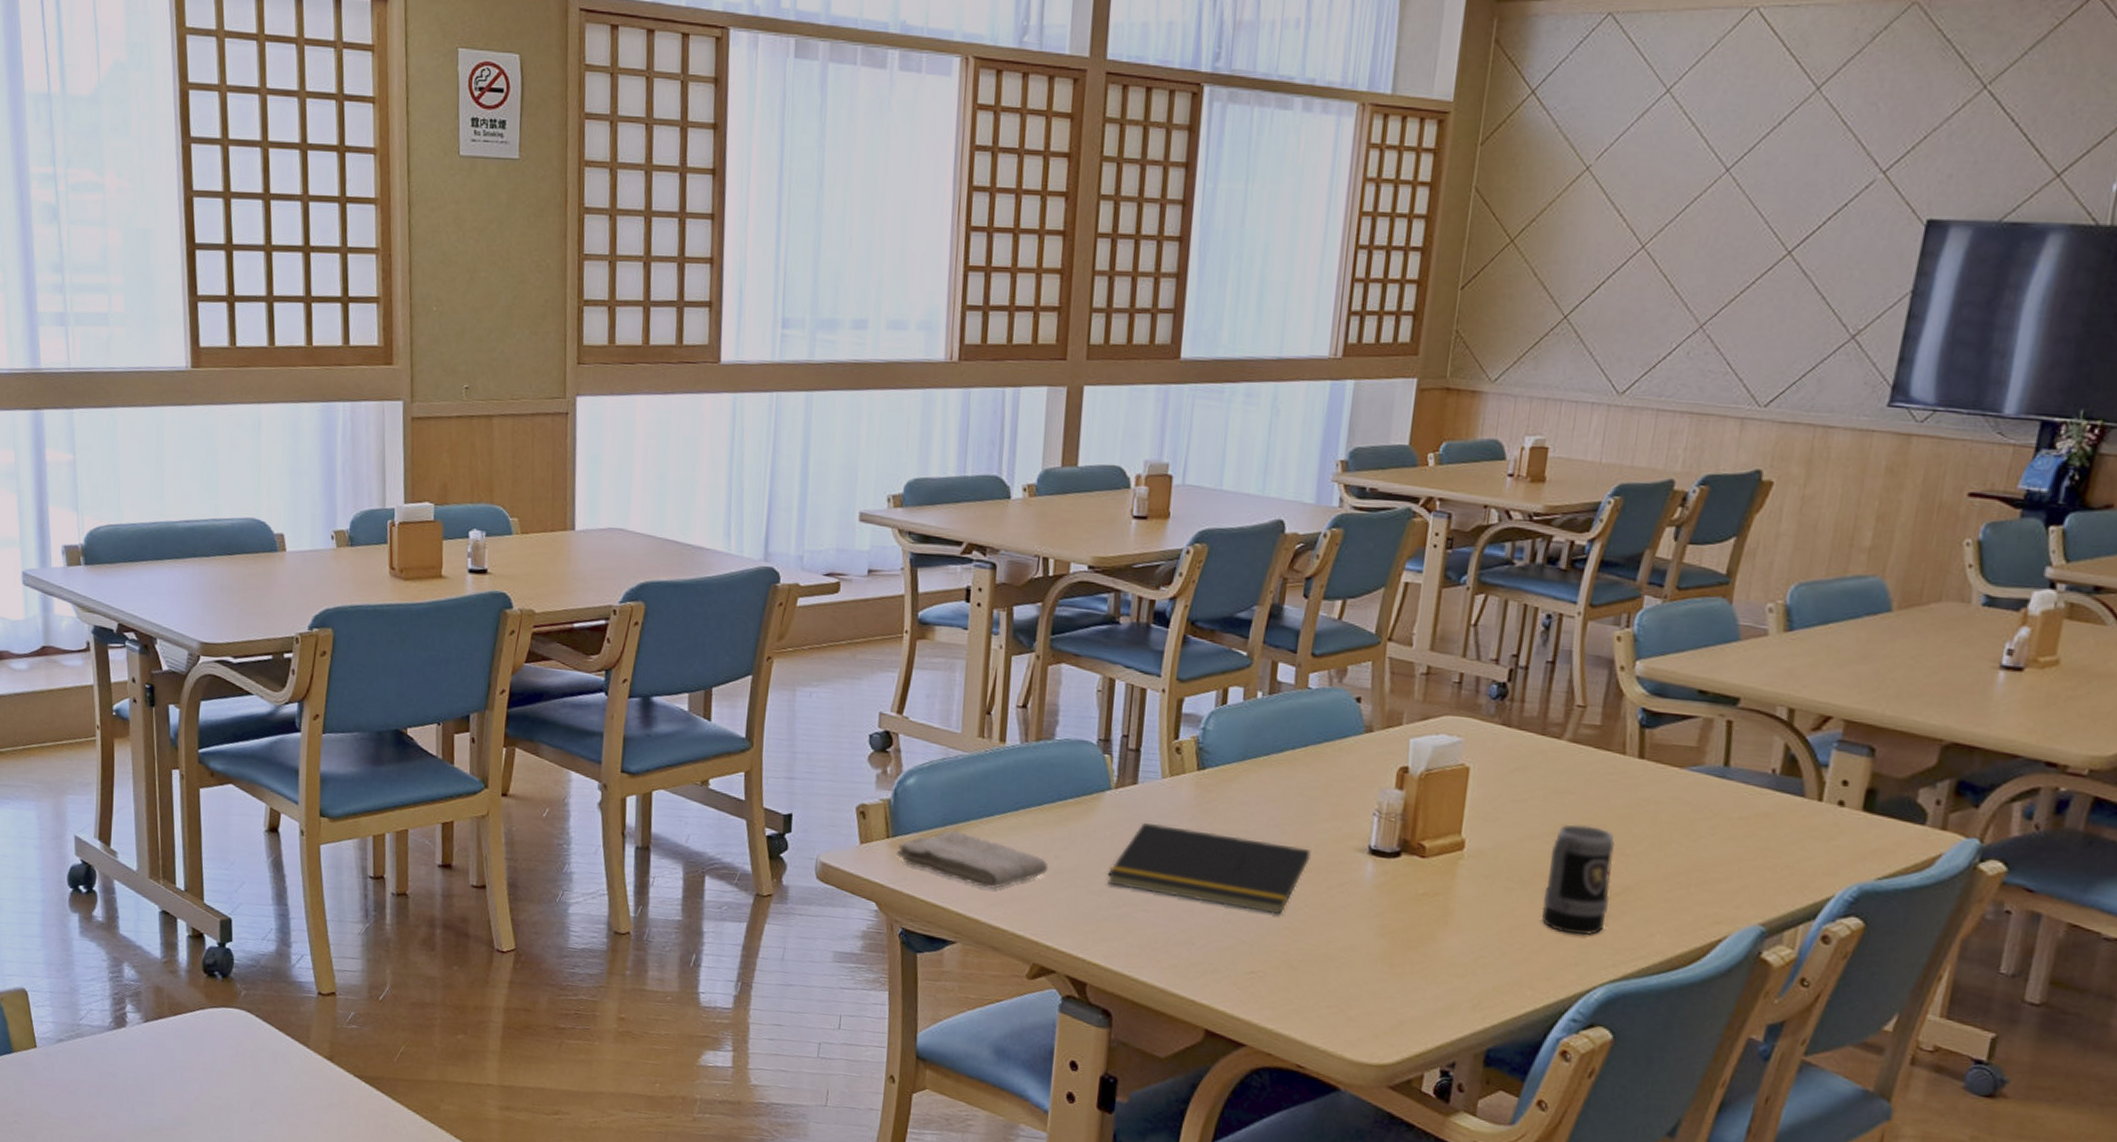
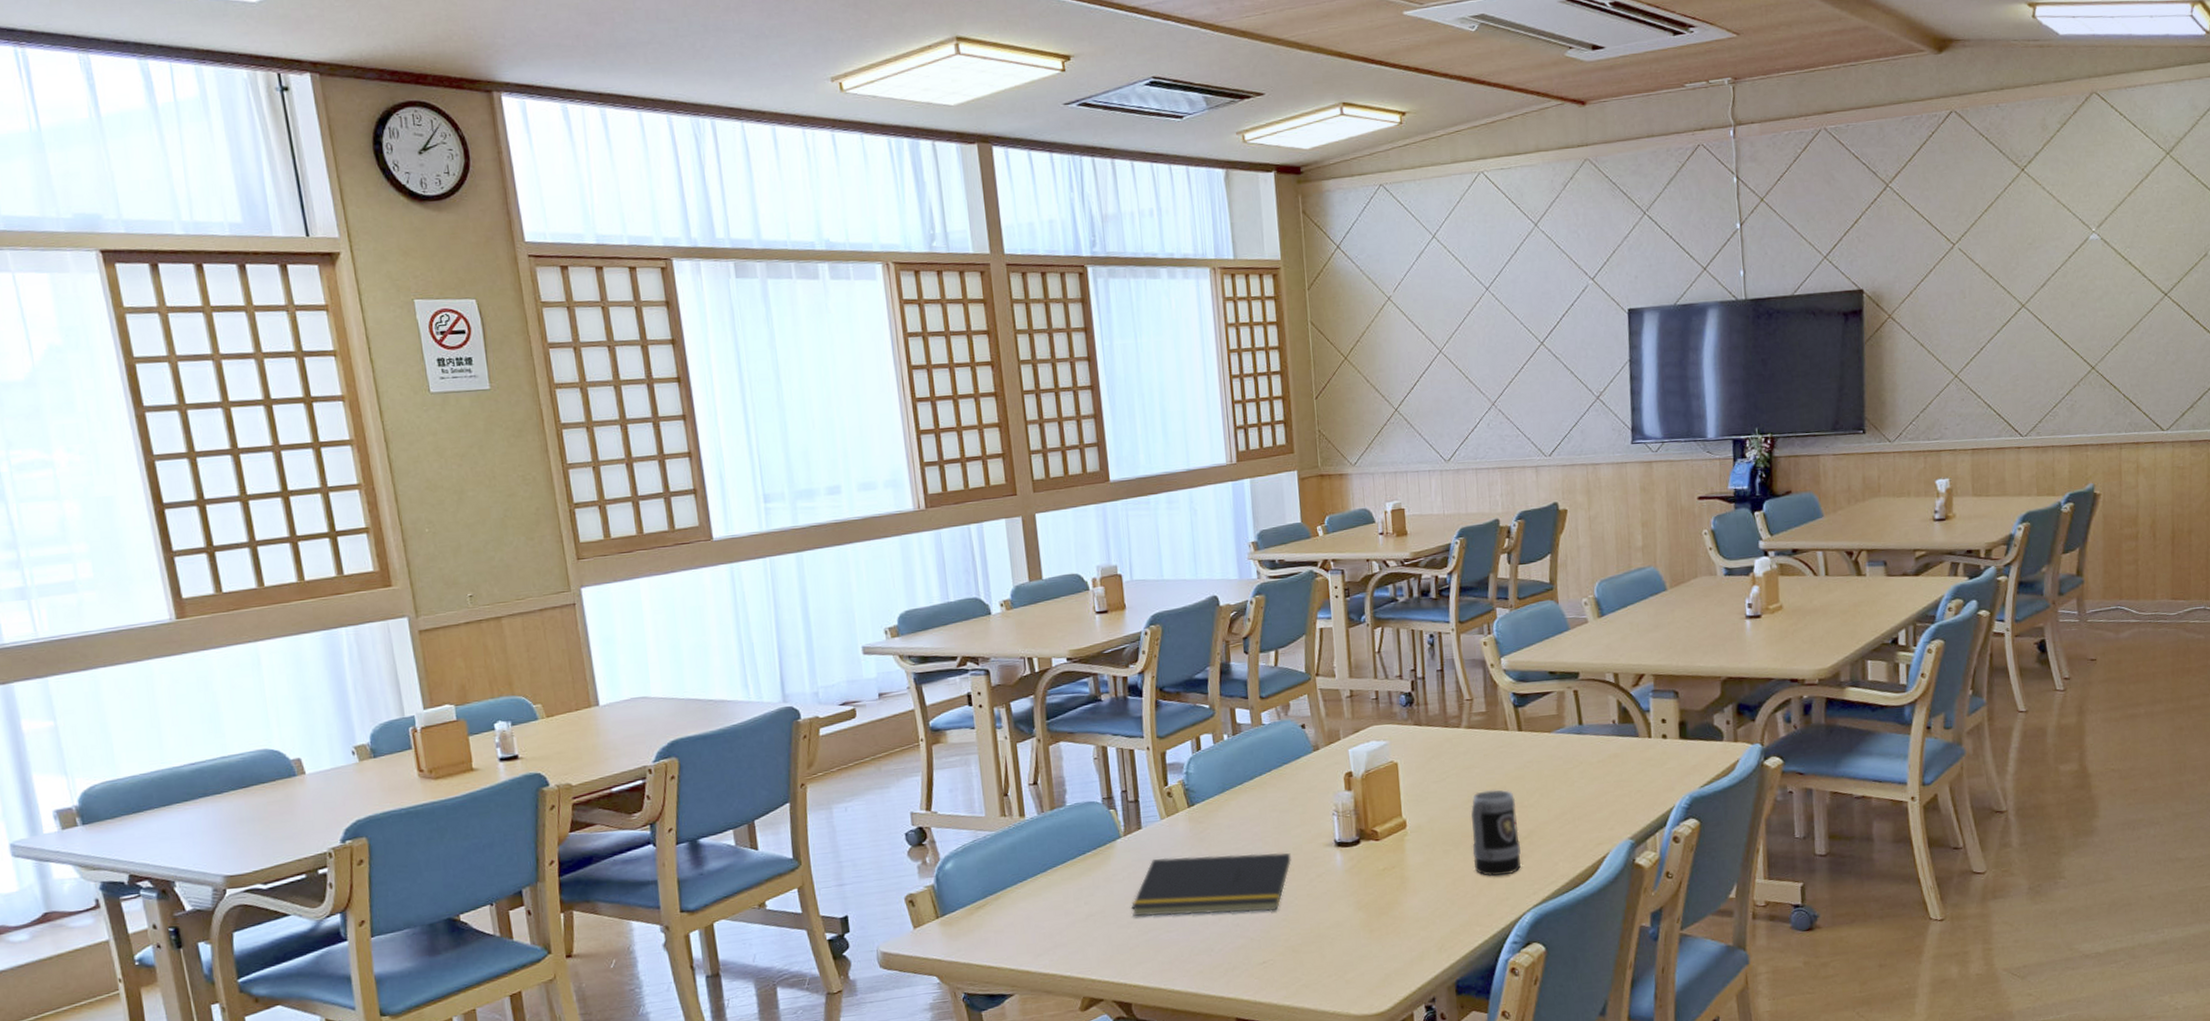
washcloth: present [897,829,1049,889] -> none [948,899,1081,943]

